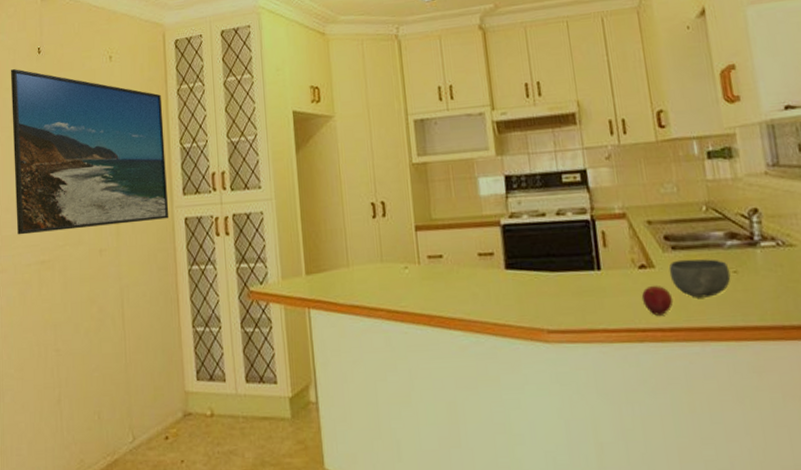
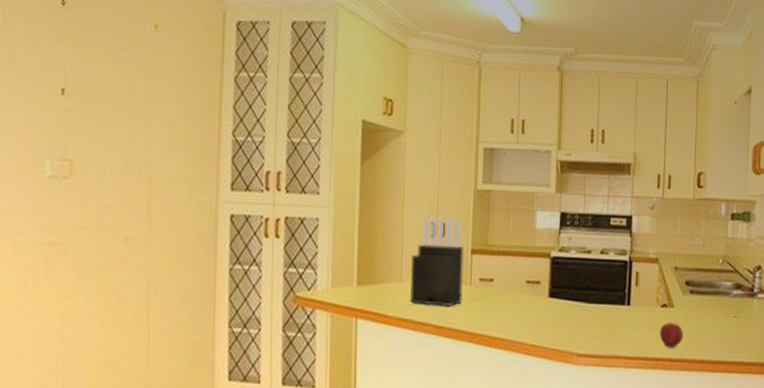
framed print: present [10,69,169,235] -> none [19,18,215,213]
knife block: none [355,195,413,290] -> present [410,217,464,306]
bowl: present [668,259,731,298] -> none [684,302,731,336]

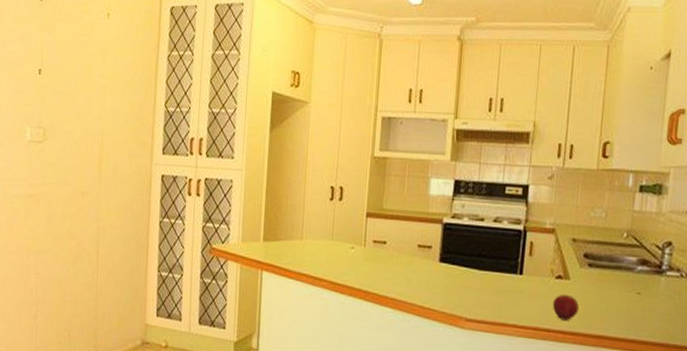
knife block: present [410,217,464,306] -> none [309,181,360,265]

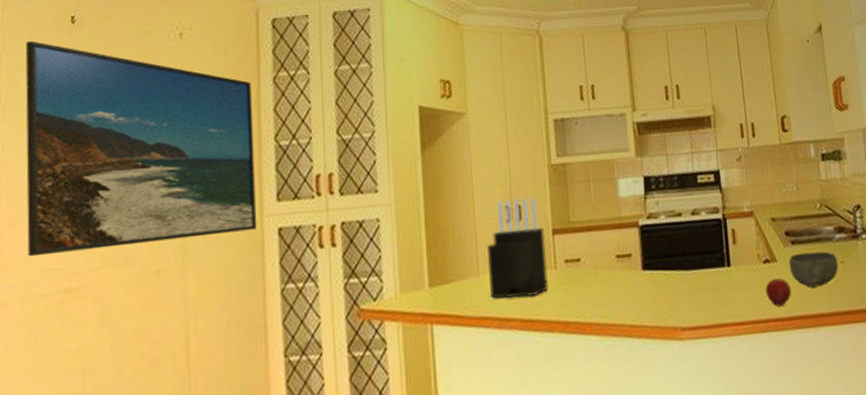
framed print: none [9,12,152,174] -> present [25,41,257,257]
knife block: none [309,181,360,265] -> present [487,197,548,299]
bowl: none [581,276,634,312] -> present [788,251,839,288]

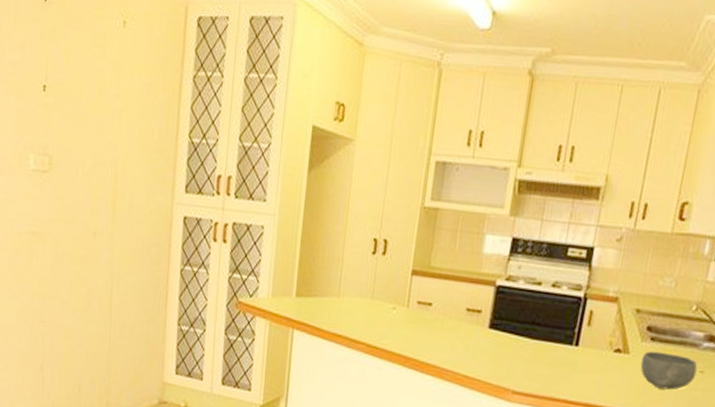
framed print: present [25,41,257,257] -> none [9,14,175,214]
knife block: present [487,197,548,299] -> none [346,232,405,327]
fruit: present [765,277,792,307] -> none [607,369,637,398]

